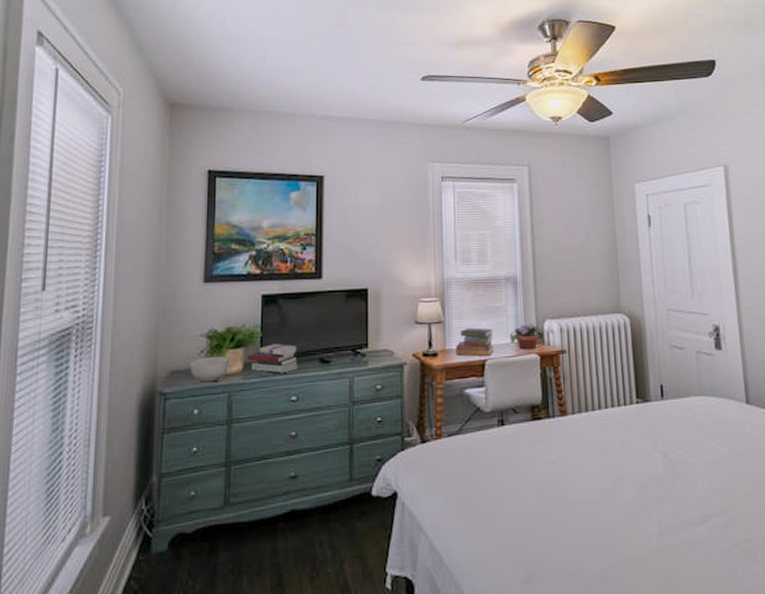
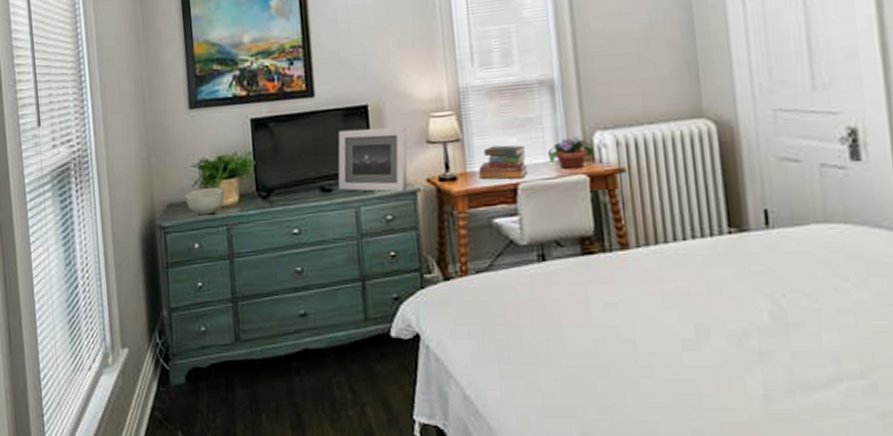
books: present [247,344,297,374] -> none [242,172,297,205]
picture frame: none [335,308,399,365] -> present [337,127,408,192]

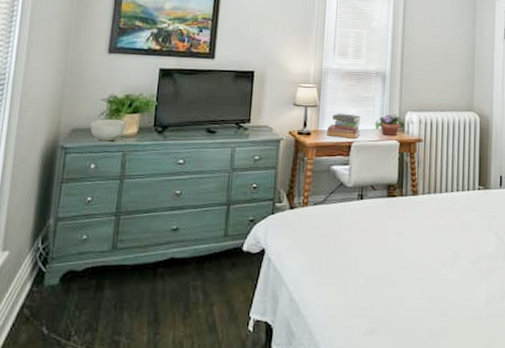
picture frame: present [337,127,408,192] -> none [220,87,280,139]

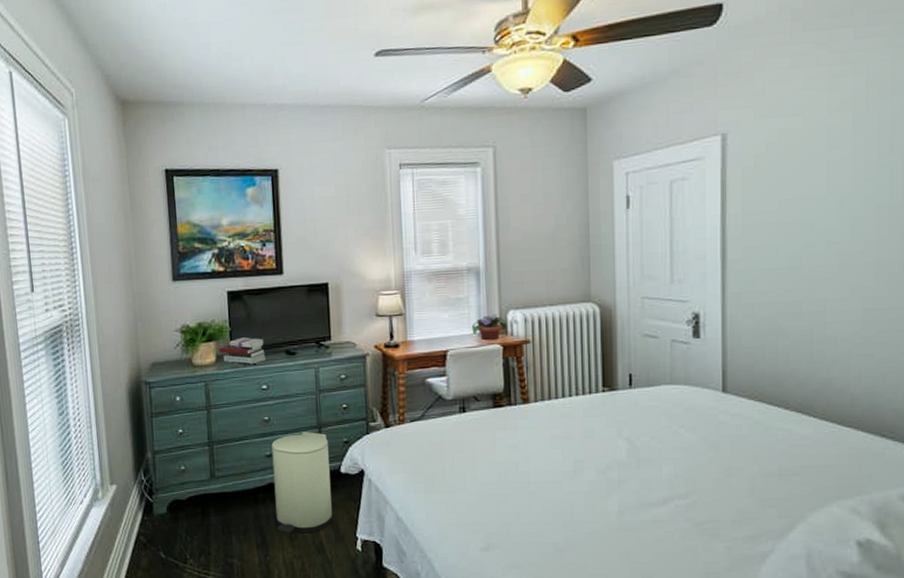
bowl: present [90,118,126,141] -> none [168,349,203,373]
books: none [142,112,187,139] -> present [219,337,266,365]
pedal bin: none [172,207,235,312] -> present [271,431,332,534]
books: present [327,113,361,138] -> none [417,319,456,347]

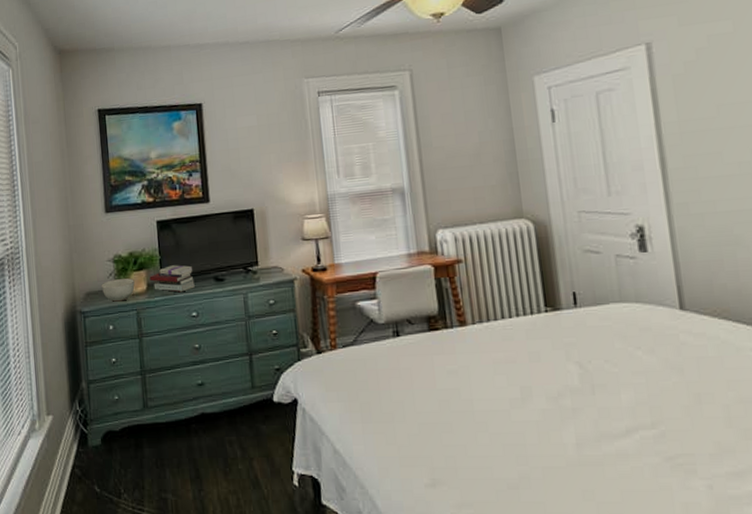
bowl: none [168,349,203,373] -> present [101,278,135,302]
pedal bin: present [271,431,332,534] -> none [203,358,267,467]
potted flower: present [472,311,508,340] -> none [400,231,438,260]

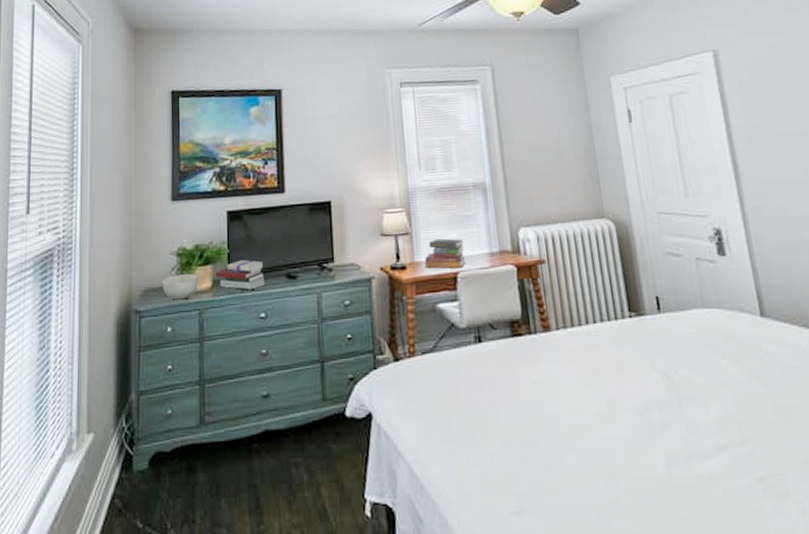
books: none [345,241,384,270] -> present [425,238,466,269]

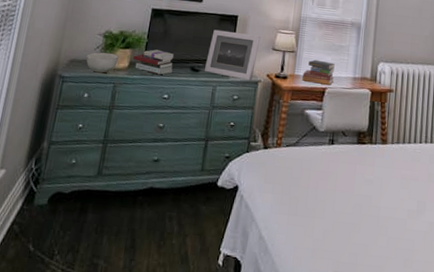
picture frame: none [302,221,364,279] -> present [204,29,261,81]

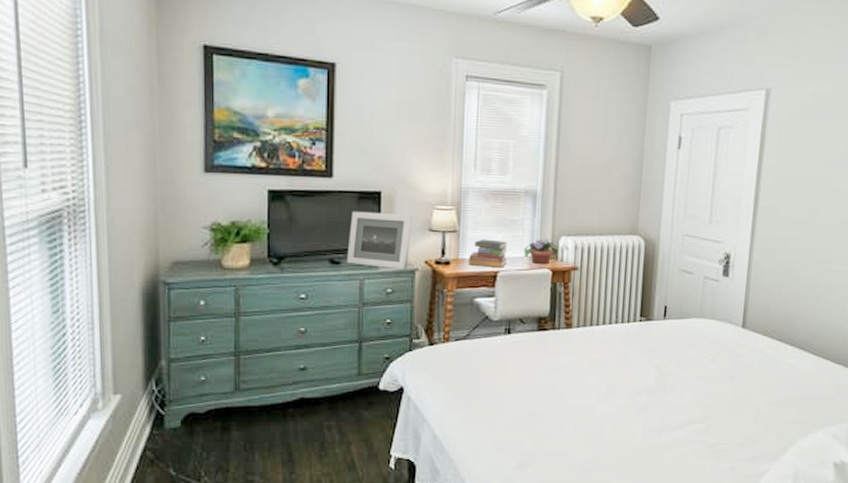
bowl: present [86,52,119,73] -> none [193,249,235,275]
books: present [133,49,174,75] -> none [254,241,306,272]
potted flower: none [348,61,378,85] -> present [524,236,559,264]

